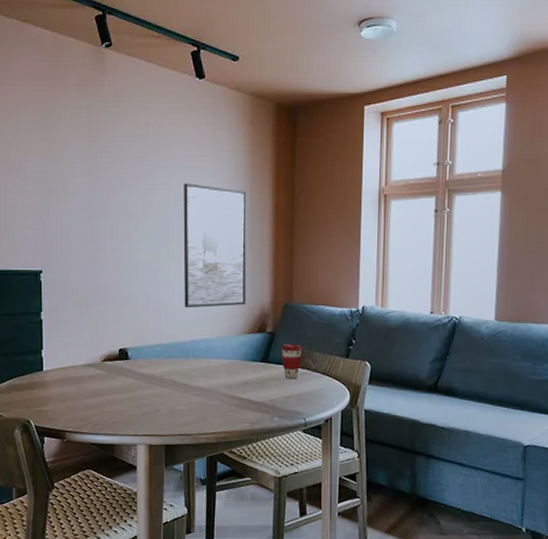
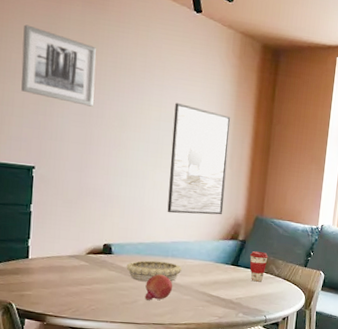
wall art: none [21,119,97,199] -> present [21,24,96,107]
decorative bowl: none [145,363,206,388] -> present [126,260,183,282]
fruit: none [167,377,197,408] -> present [144,273,173,300]

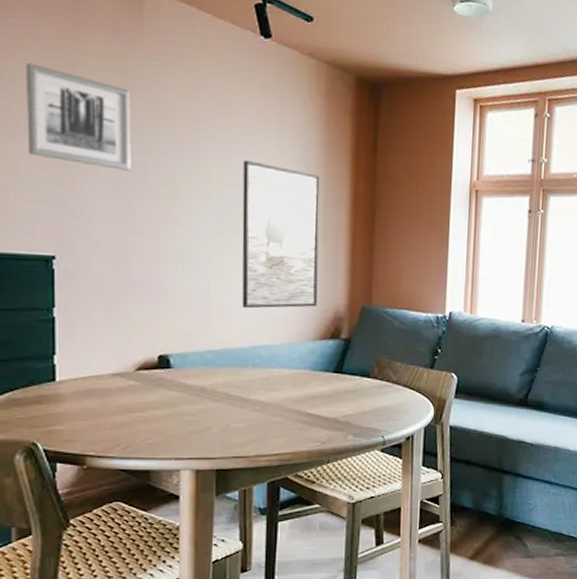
decorative bowl: present [126,260,183,282] -> none [191,373,268,403]
fruit: present [144,273,173,300] -> none [219,390,257,426]
coffee cup: present [250,251,268,282] -> none [357,352,382,393]

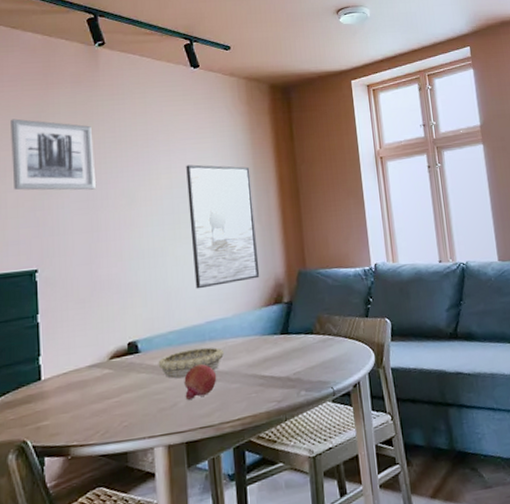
decorative bowl: none [191,373,268,403] -> present [158,347,225,379]
fruit: none [219,390,257,426] -> present [184,363,217,400]

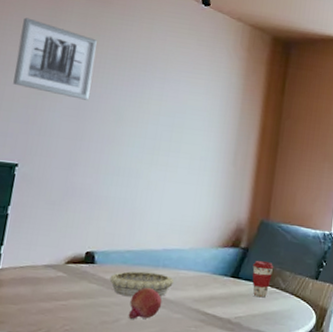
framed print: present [186,164,260,289] -> none [161,96,237,219]
coffee cup: none [300,310,322,349] -> present [252,261,274,298]

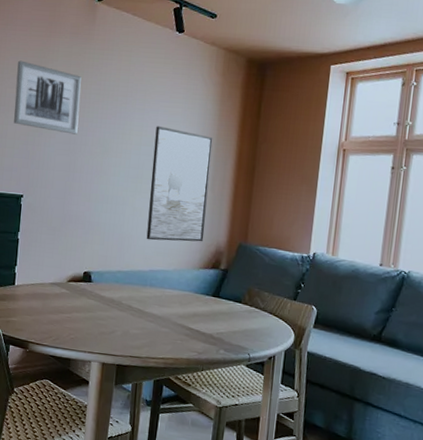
decorative bowl: present [109,271,175,297] -> none [105,289,161,312]
fruit: present [128,287,163,319] -> none [122,303,151,332]
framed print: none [161,96,237,219] -> present [146,126,213,242]
coffee cup: present [252,261,274,298] -> none [232,282,253,316]

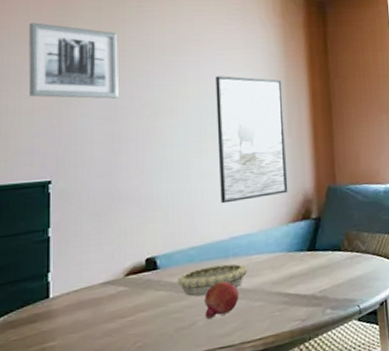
decorative bowl: none [105,289,161,312] -> present [177,264,249,296]
fruit: none [122,303,151,332] -> present [204,280,239,318]

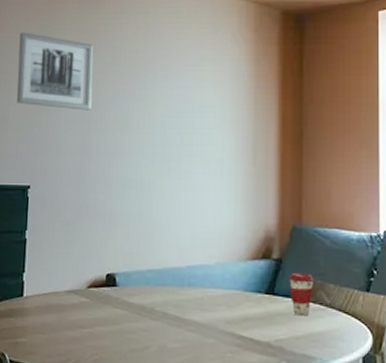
decorative bowl: present [177,264,249,296] -> none [134,292,203,321]
fruit: present [204,280,239,318] -> none [157,309,192,346]
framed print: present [216,76,288,204] -> none [180,94,250,229]
coffee cup: none [328,227,350,266] -> present [289,273,314,316]

